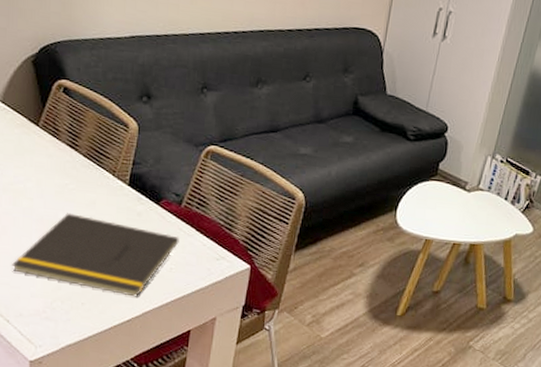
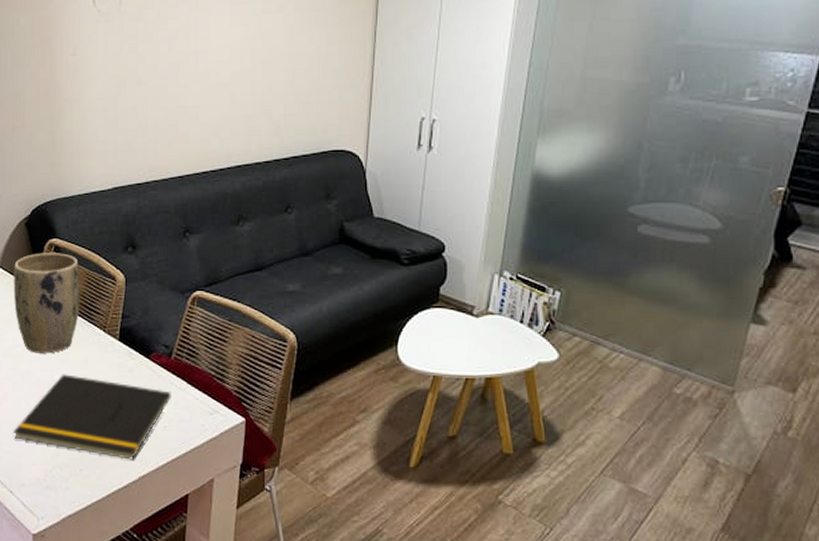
plant pot: none [16,92,90,193] -> present [13,253,80,354]

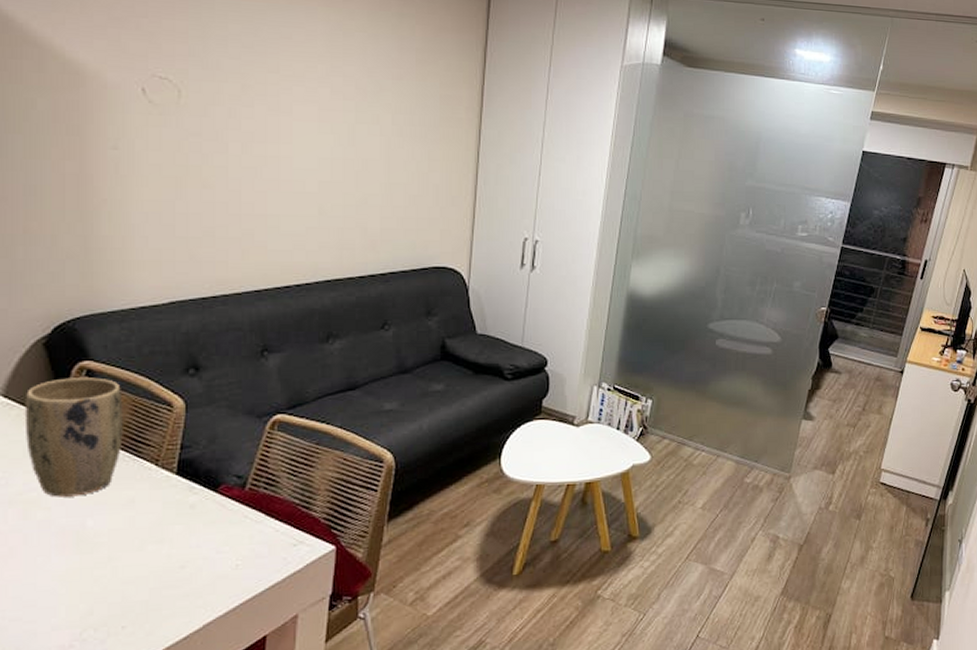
notepad: present [13,374,171,460] -> none [24,518,245,608]

